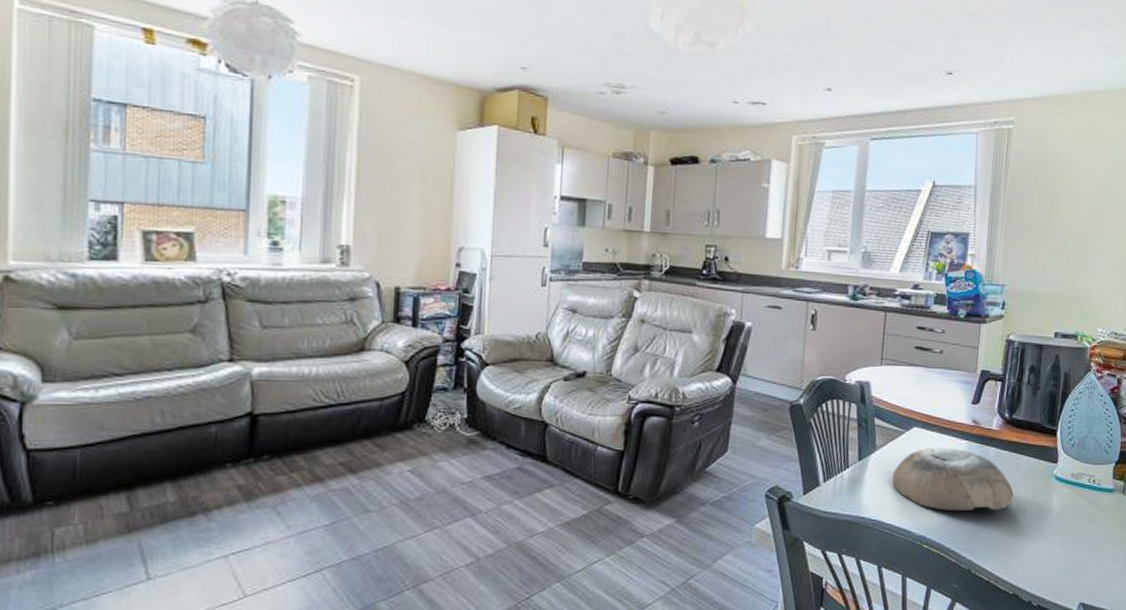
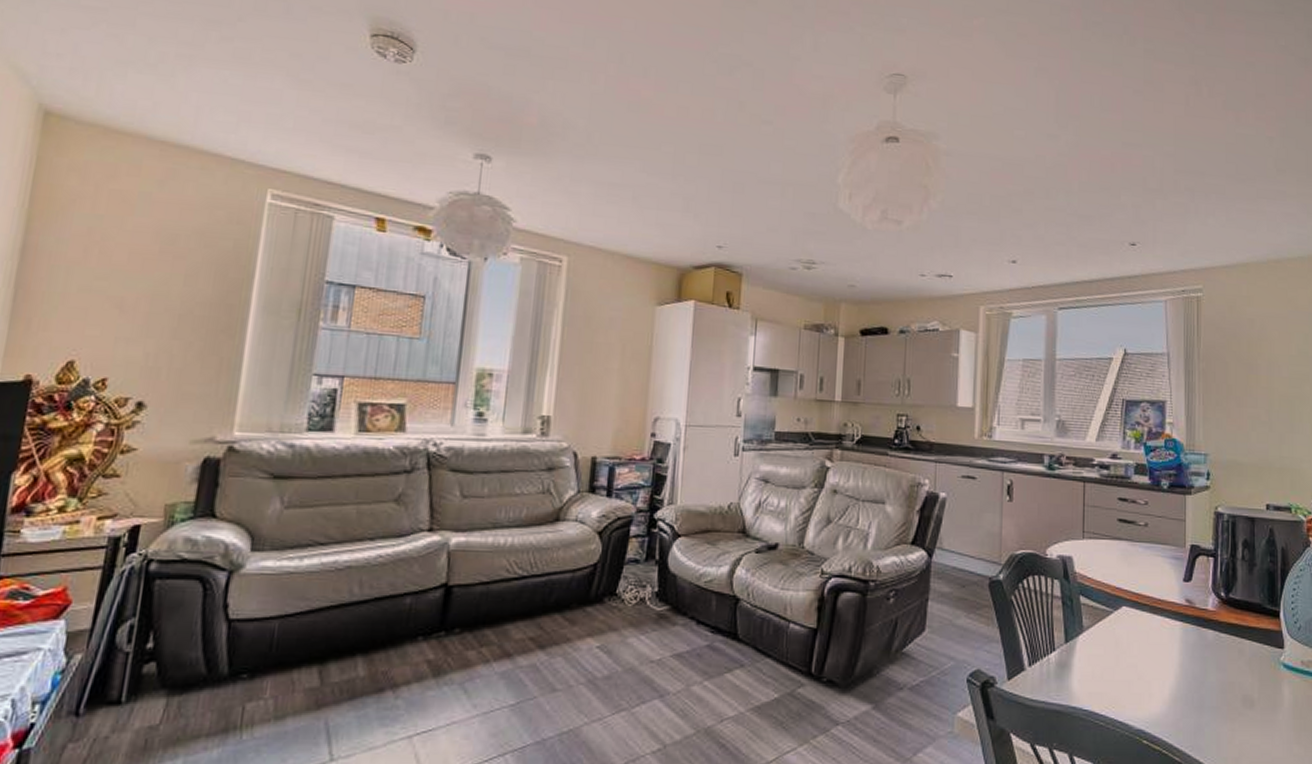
bowl: present [891,448,1014,511] -> none [1102,630,1239,702]

